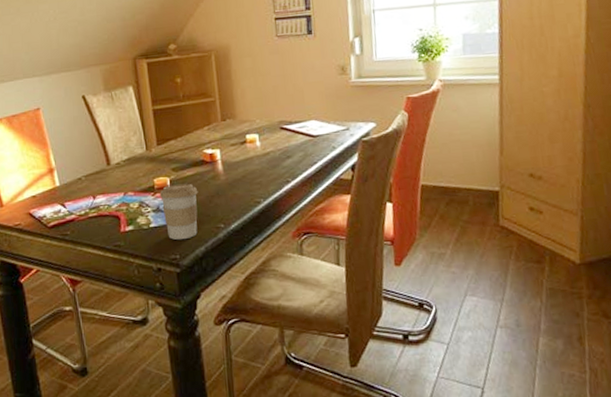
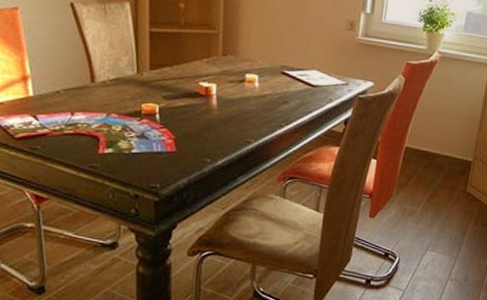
coffee cup: present [159,183,198,241] -> none [145,113,188,170]

